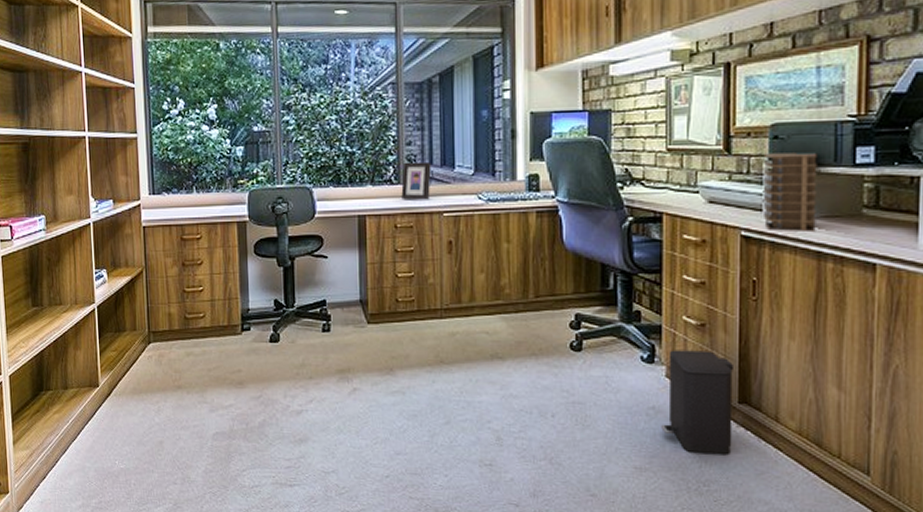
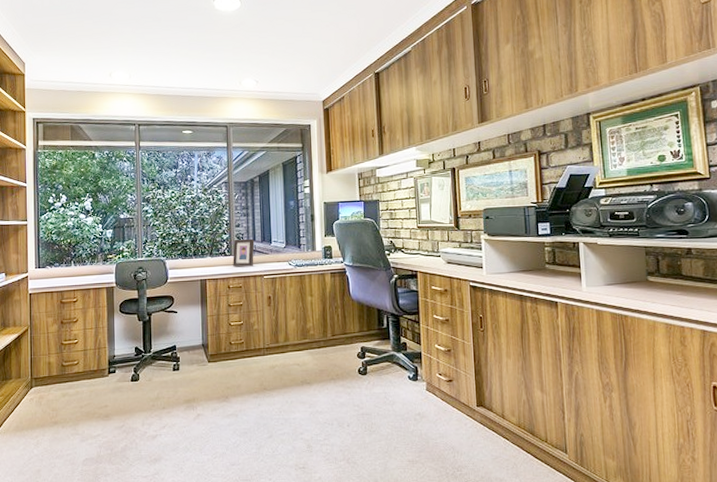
pedal bin: present [661,350,733,456] -> none [425,369,475,447]
file organizer: present [764,153,817,233] -> none [481,228,518,282]

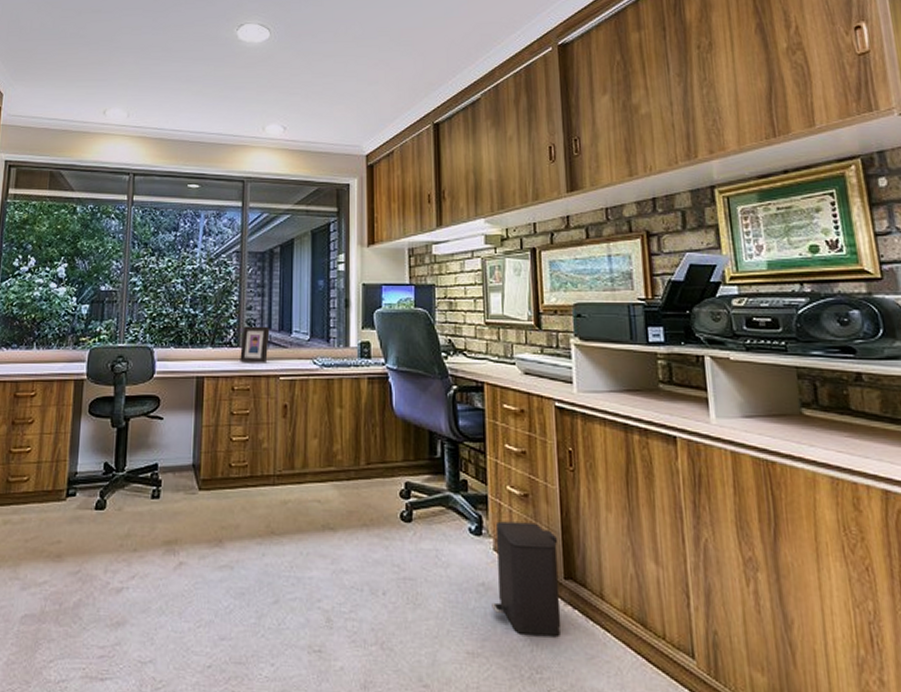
pedal bin: none [425,369,475,447] -> present [491,521,562,638]

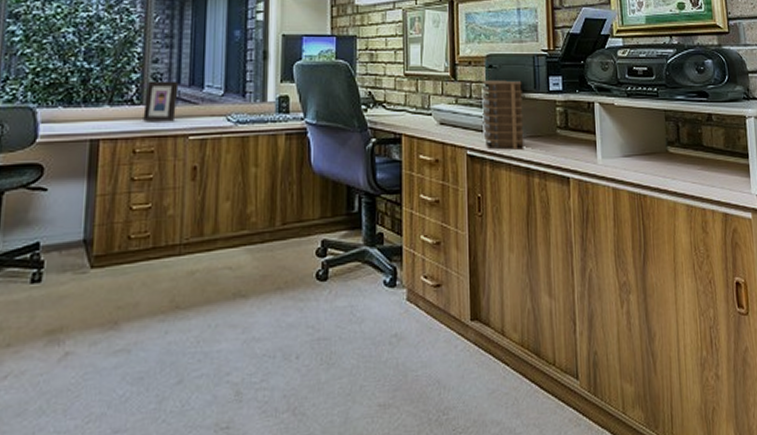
pedal bin: present [491,521,562,638] -> none [403,269,467,381]
file organizer: none [571,330,621,405] -> present [483,80,524,151]

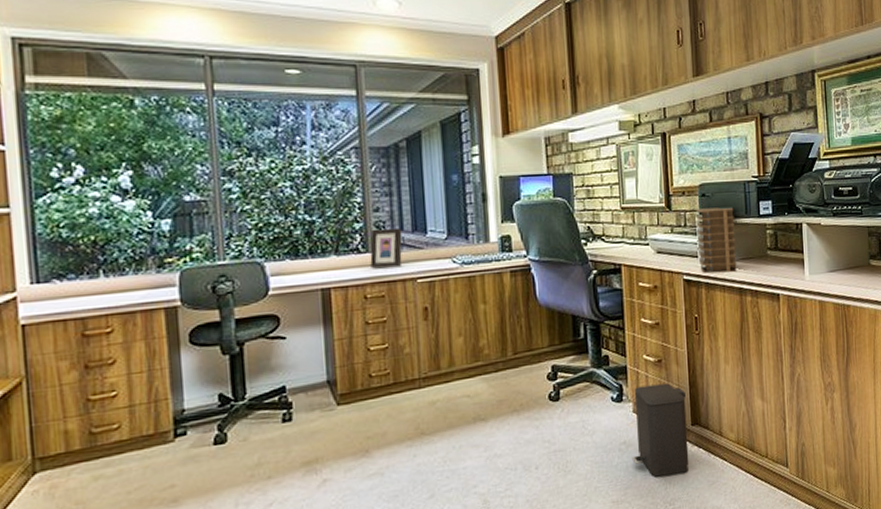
pedal bin: none [403,269,467,381] -> present [632,383,689,478]

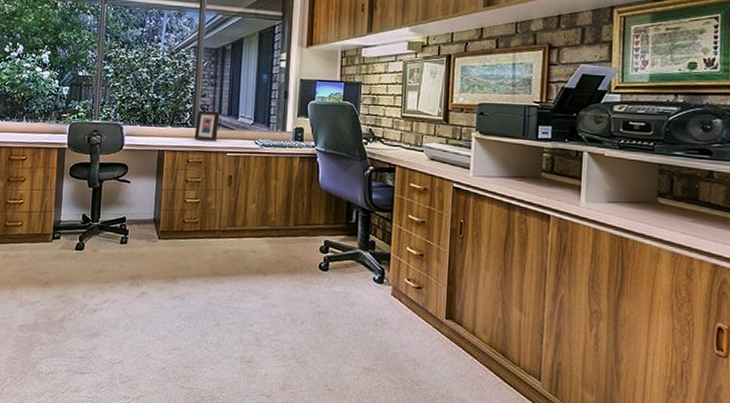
pedal bin: present [632,383,689,478] -> none [386,273,443,361]
file organizer: present [696,207,737,274] -> none [470,125,511,189]

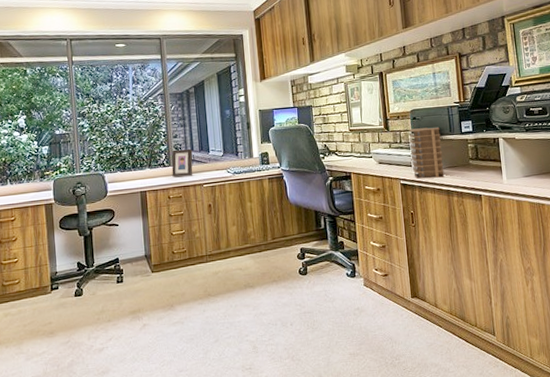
file organizer: none [470,125,511,189] -> present [409,127,445,179]

